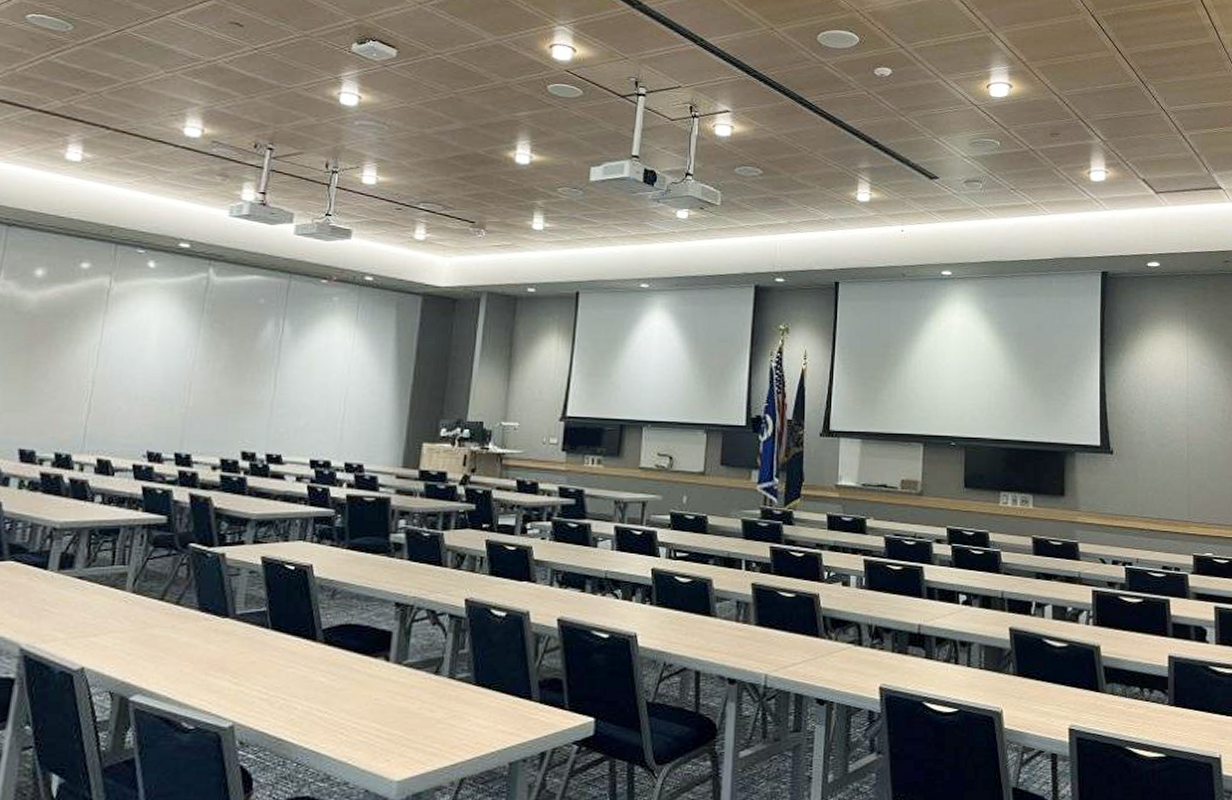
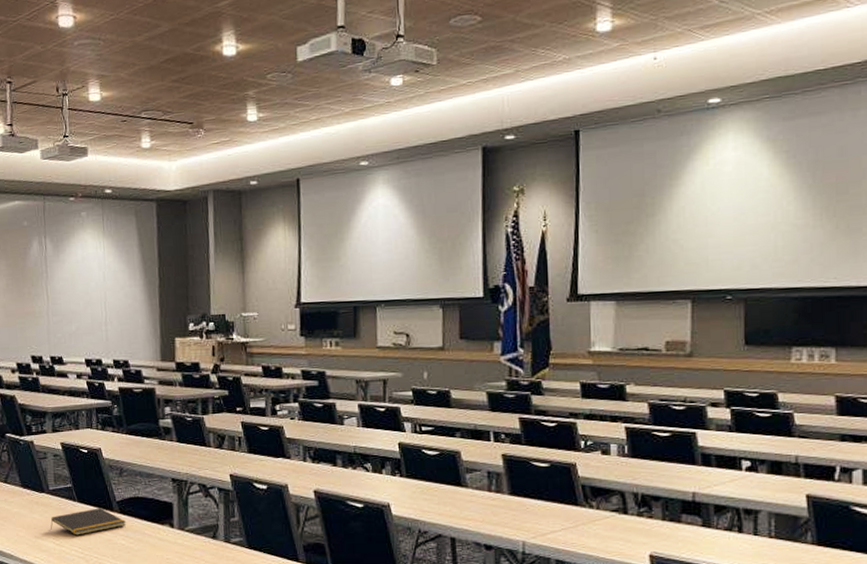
notepad: none [228,637,331,672] -> present [50,508,127,535]

